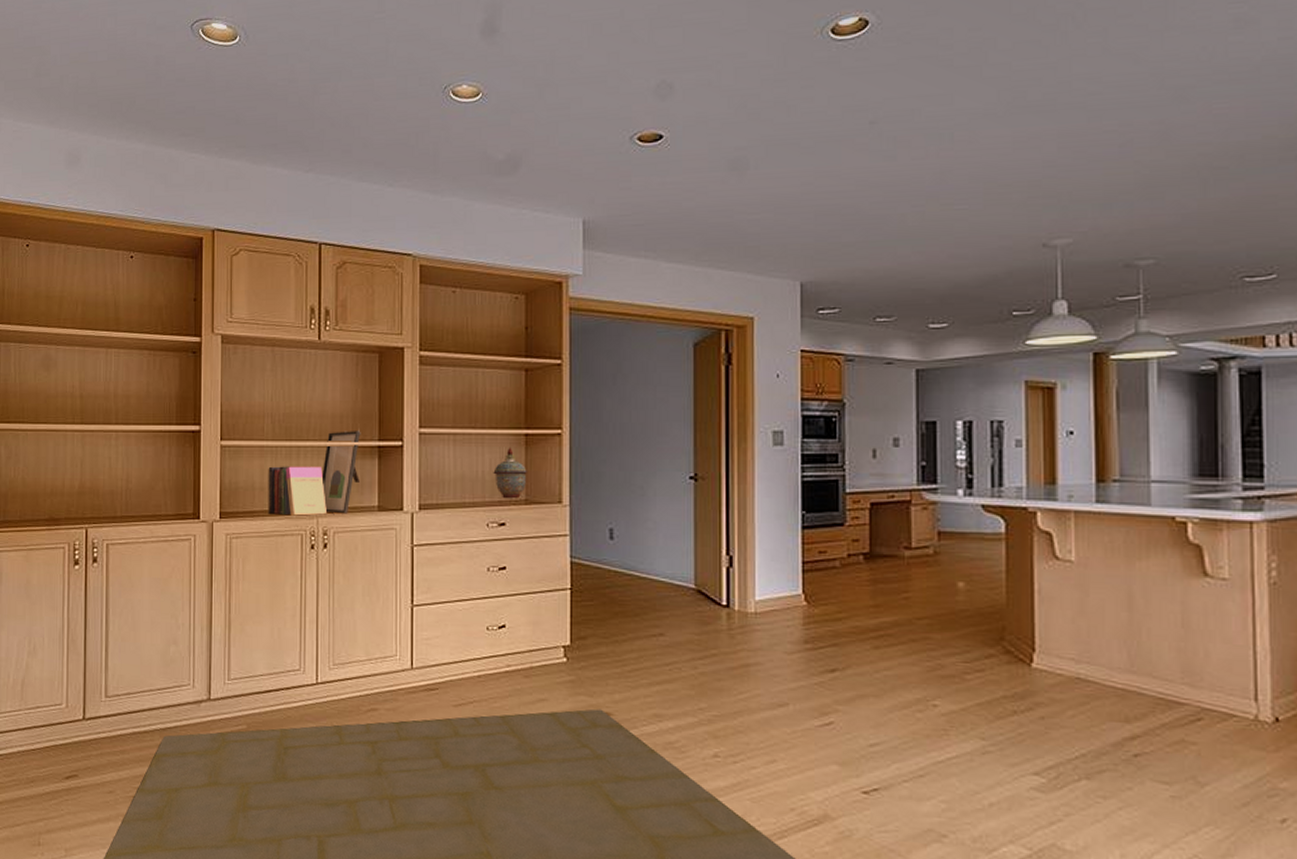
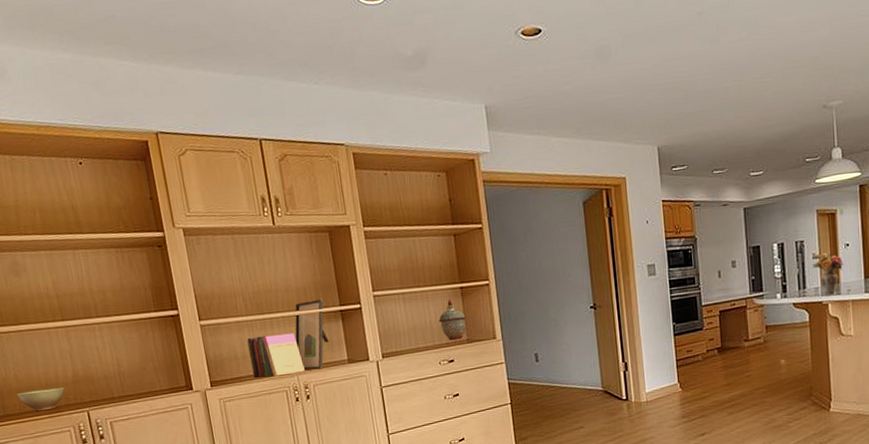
bowl: none [20,497,68,522] -> present [16,387,65,412]
flower arrangement: none [1015,437,1064,500] -> present [812,252,844,296]

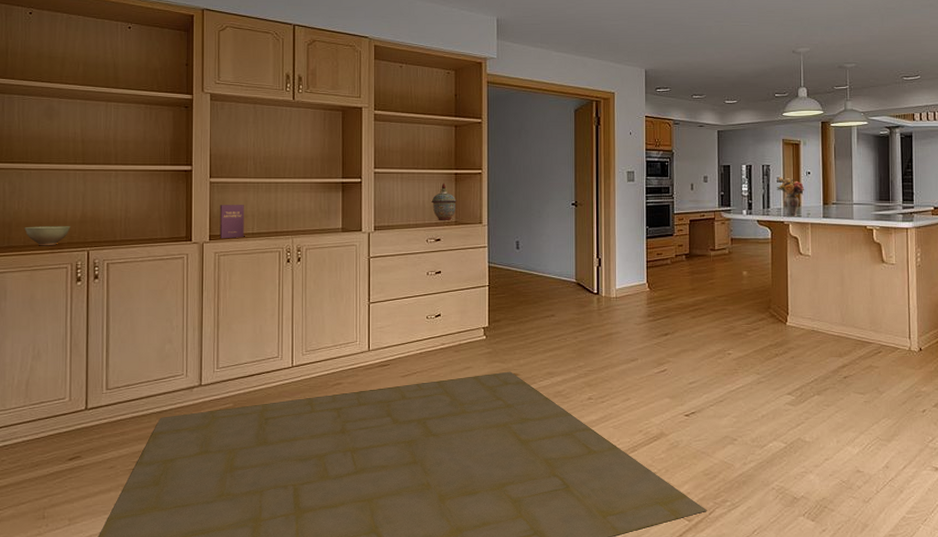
book: none [215,346,247,385] -> present [219,205,244,239]
books: present [247,333,305,379] -> none [251,198,300,238]
picture frame: present [295,299,330,372] -> none [296,170,328,236]

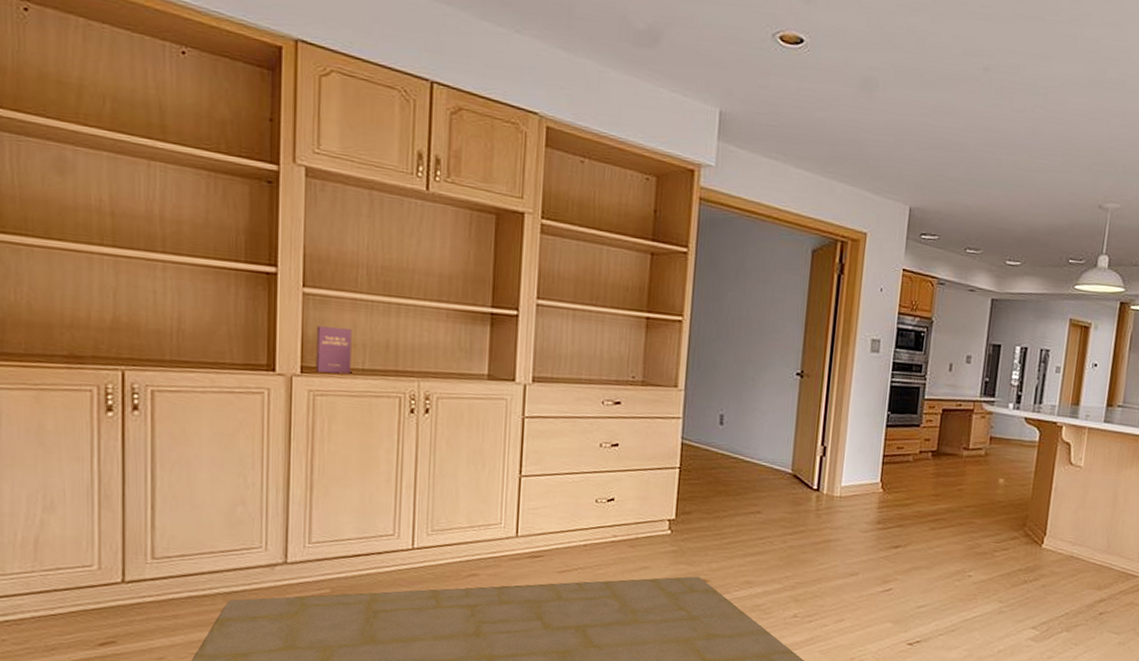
bowl: present [24,226,71,246] -> none [25,327,96,359]
decorative jar: present [431,183,457,221] -> none [612,328,646,380]
flower arrangement: present [777,176,805,216] -> none [1054,365,1088,418]

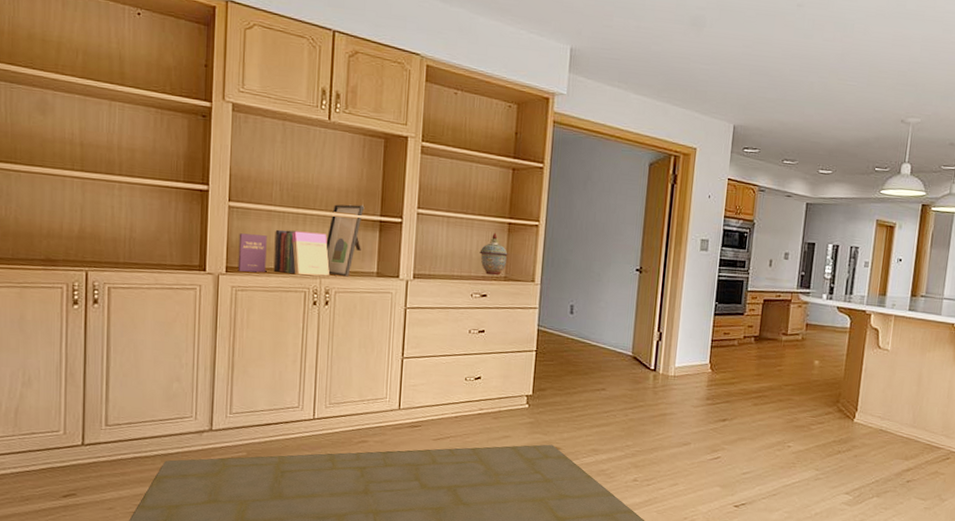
books: none [360,321,430,380] -> present [273,229,330,277]
picture frame: none [425,292,472,380] -> present [326,204,365,277]
decorative jar: none [612,328,646,380] -> present [479,232,508,276]

